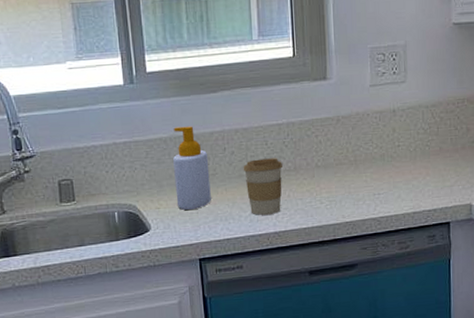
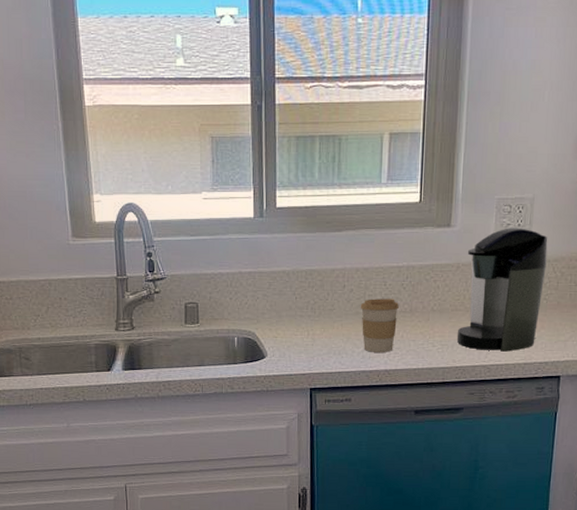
soap bottle: present [173,126,211,211] -> none [293,261,328,342]
coffee maker: none [344,75,425,203] -> present [456,228,548,352]

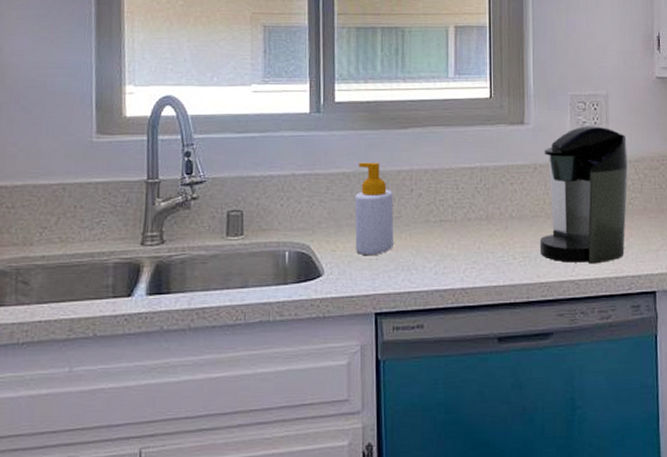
soap bottle: none [293,261,328,342] -> present [355,162,394,256]
coffee cup: present [360,299,399,352] -> none [430,204,473,267]

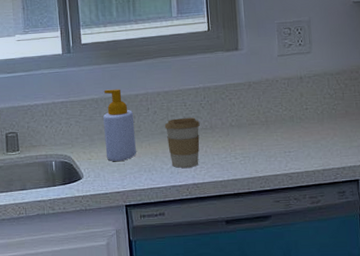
coffee cup: none [430,204,473,267] -> present [164,117,200,168]
coffee maker: present [539,126,628,264] -> none [256,47,331,160]

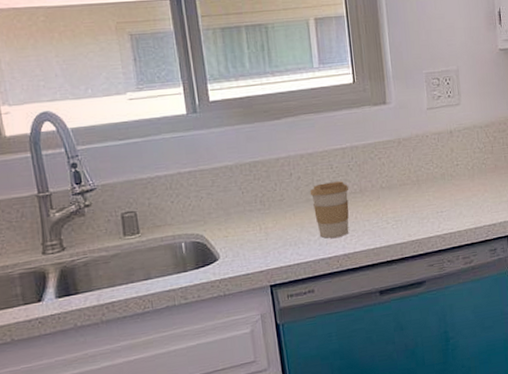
soap bottle: present [103,89,136,162] -> none [239,153,280,237]

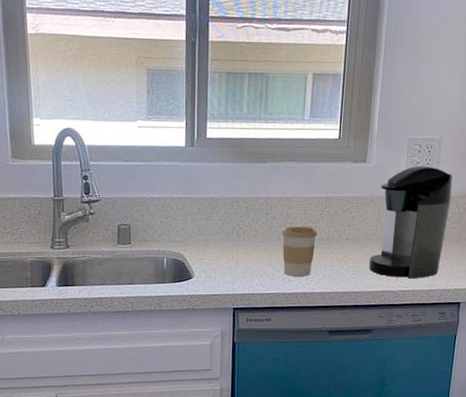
coffee maker: none [405,98,481,221] -> present [368,165,453,279]

